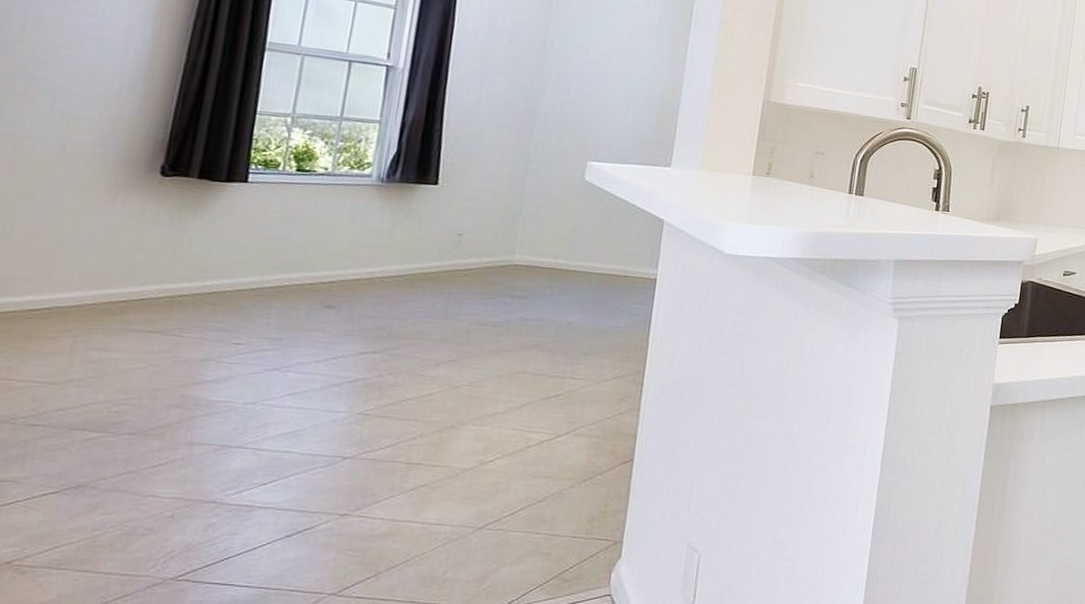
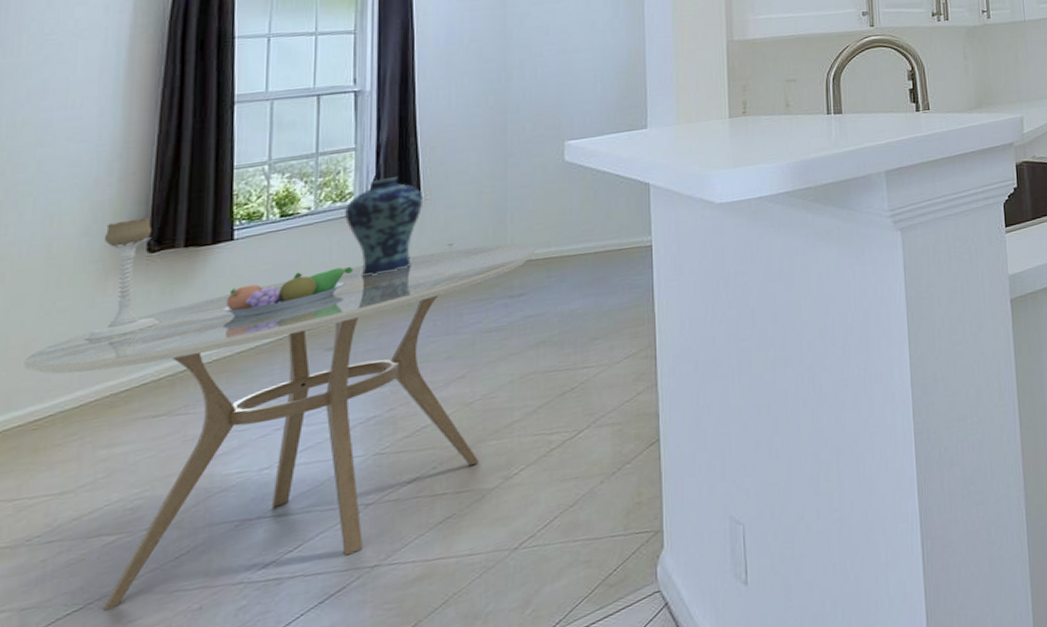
dining table: none [26,232,543,500] -> present [24,243,536,611]
candle holder: none [89,139,168,249] -> present [85,217,161,341]
fruit bowl: none [228,227,361,260] -> present [223,266,352,318]
vase: none [360,156,440,248] -> present [345,177,424,277]

